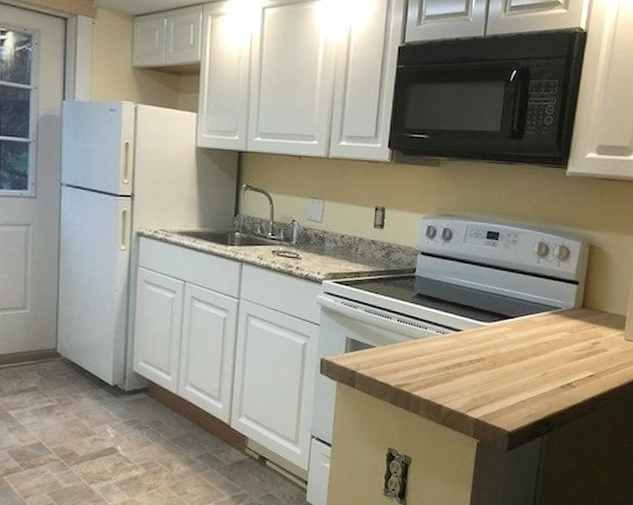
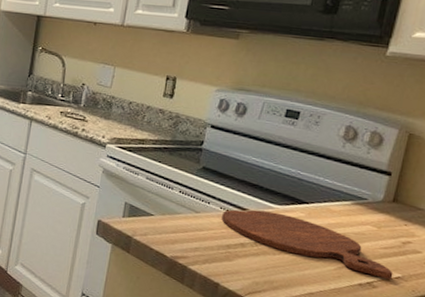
cutting board: none [439,330,587,379] -> present [222,209,393,280]

